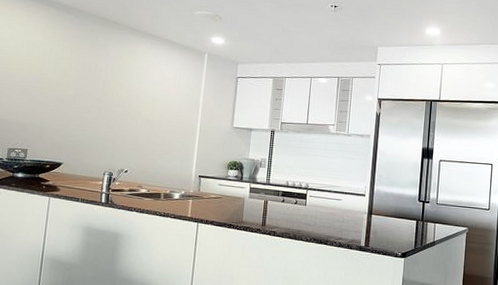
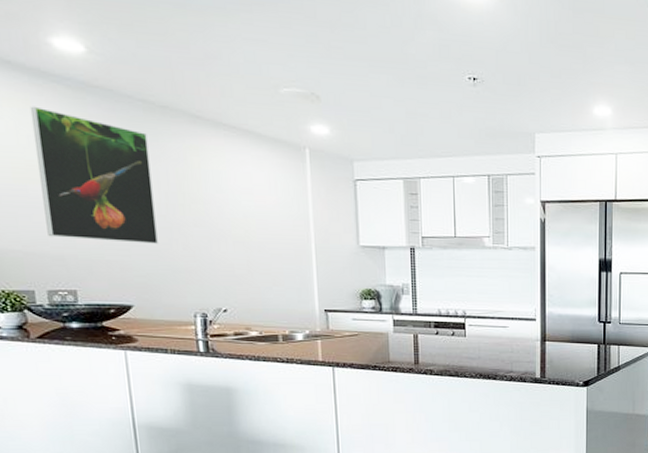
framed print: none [19,20,99,118] -> present [30,106,158,244]

